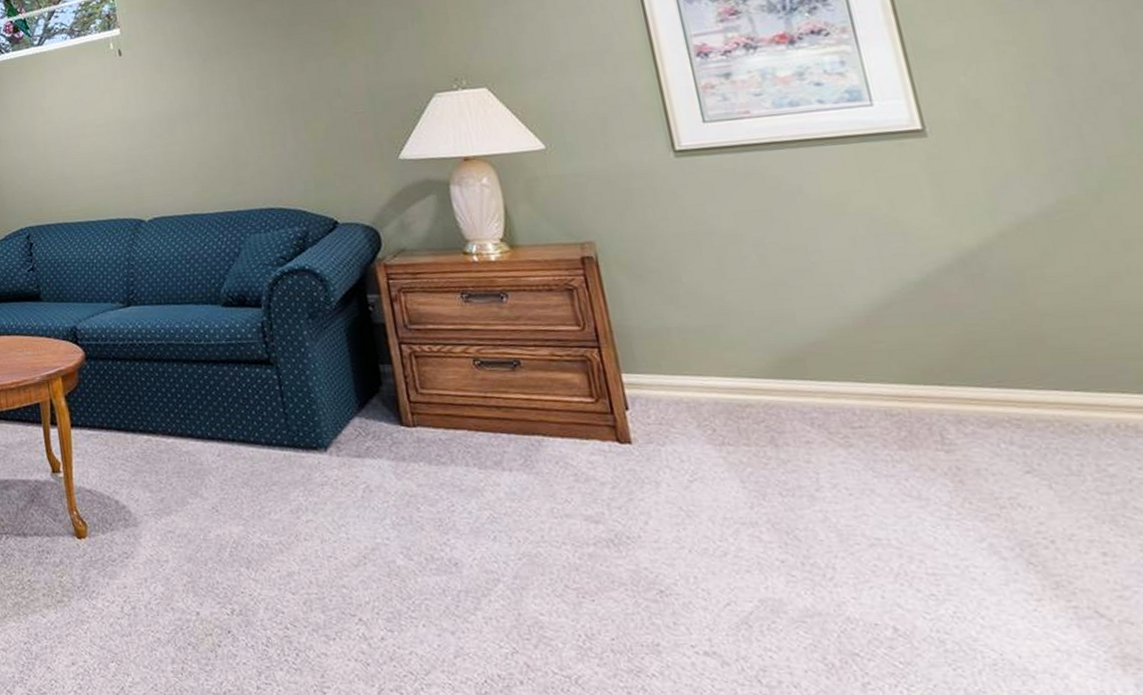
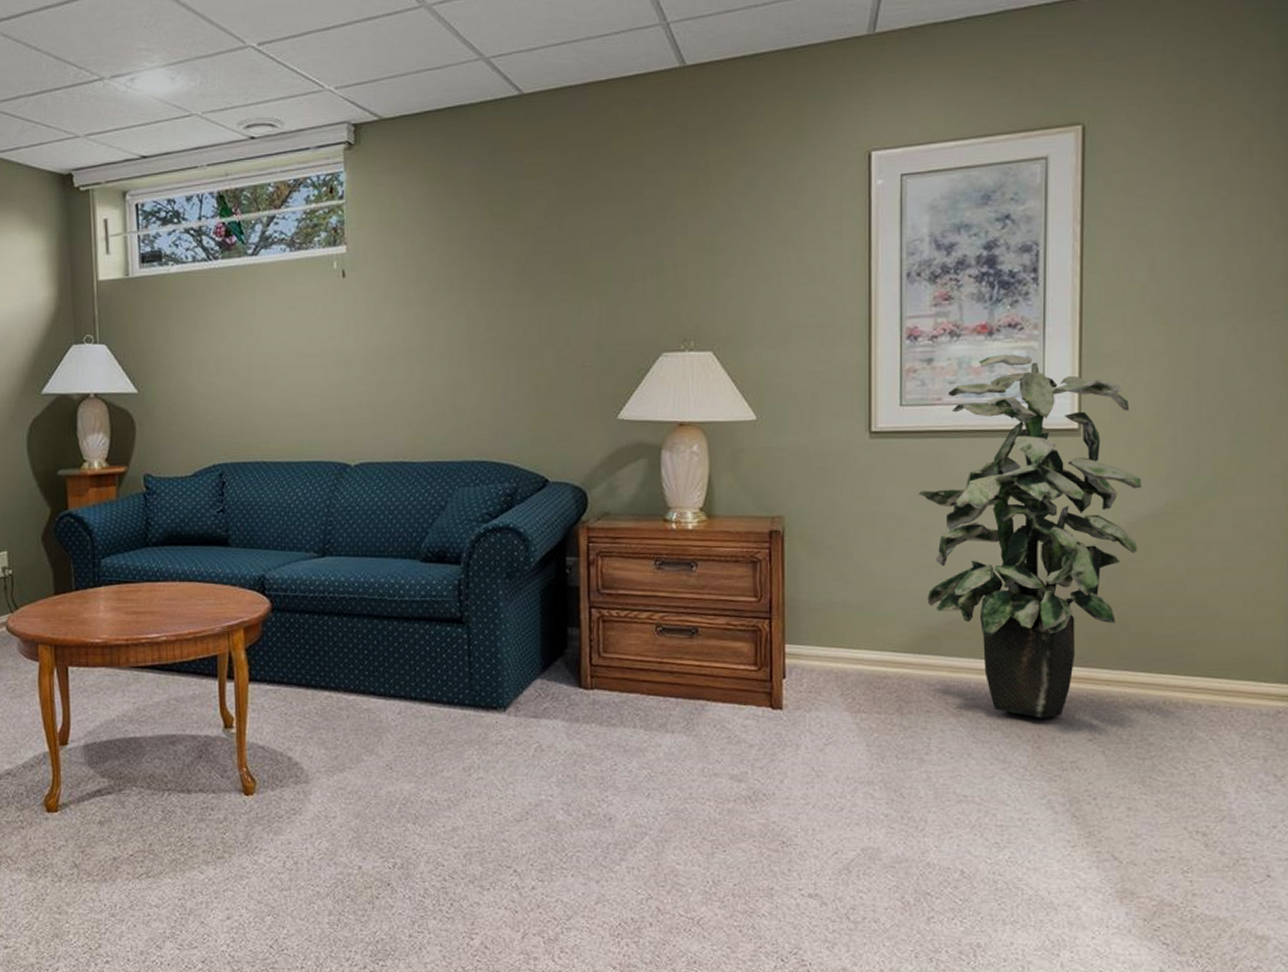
indoor plant: none [743,60,1034,447] -> present [918,354,1142,718]

